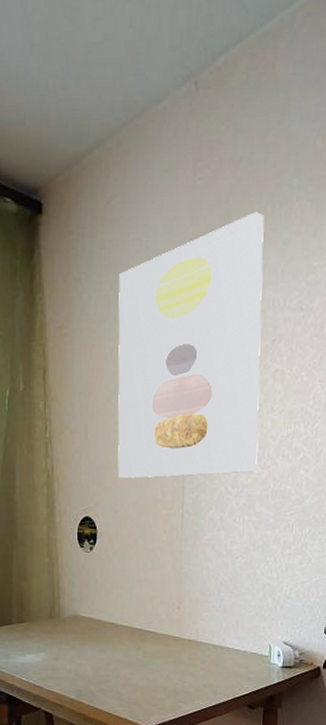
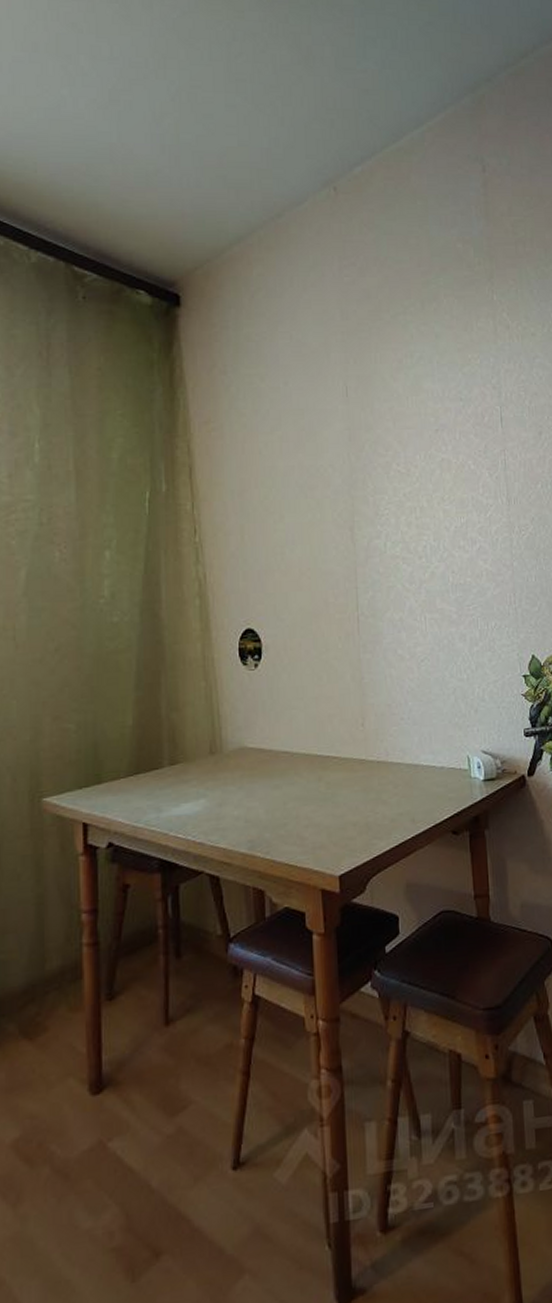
wall art: present [118,212,265,478] -> none [269,307,433,582]

